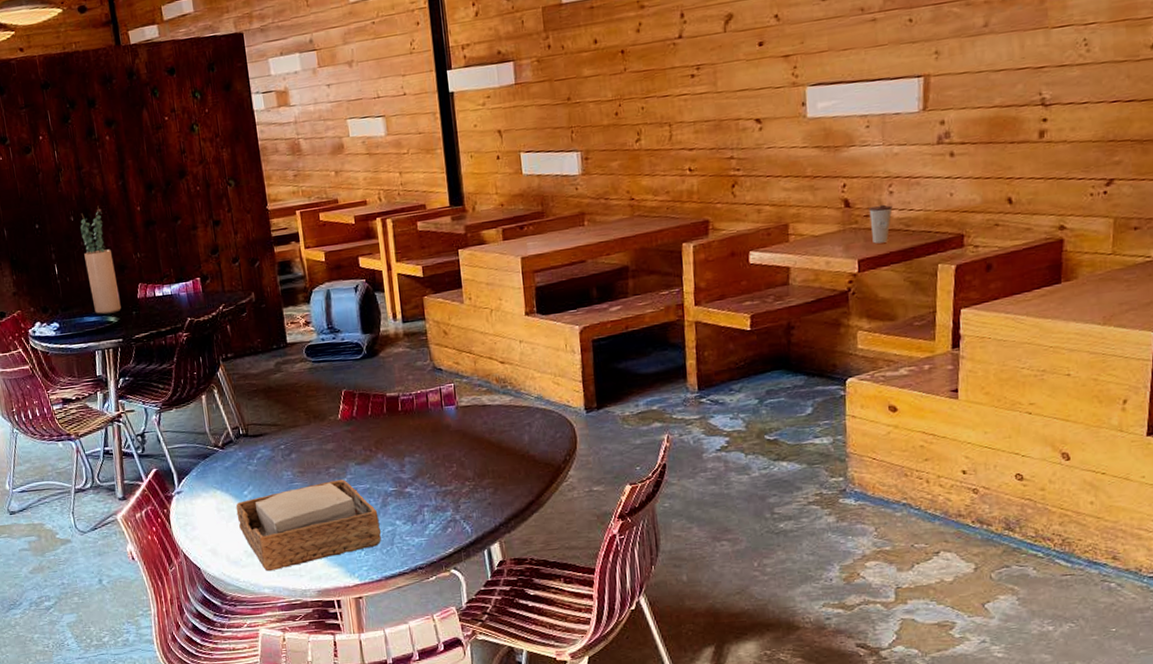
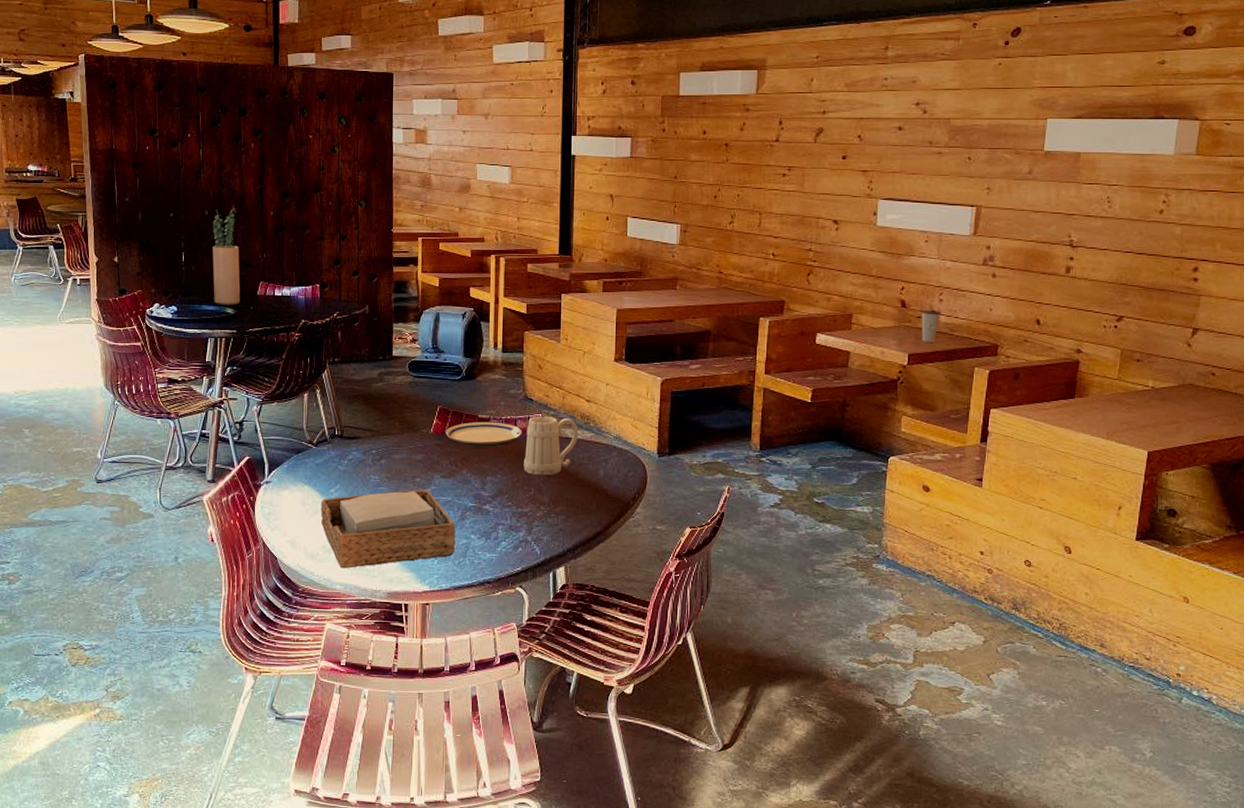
plate: none [354,398,435,429] -> present [445,421,522,448]
beer mug: none [439,384,496,450] -> present [524,415,578,476]

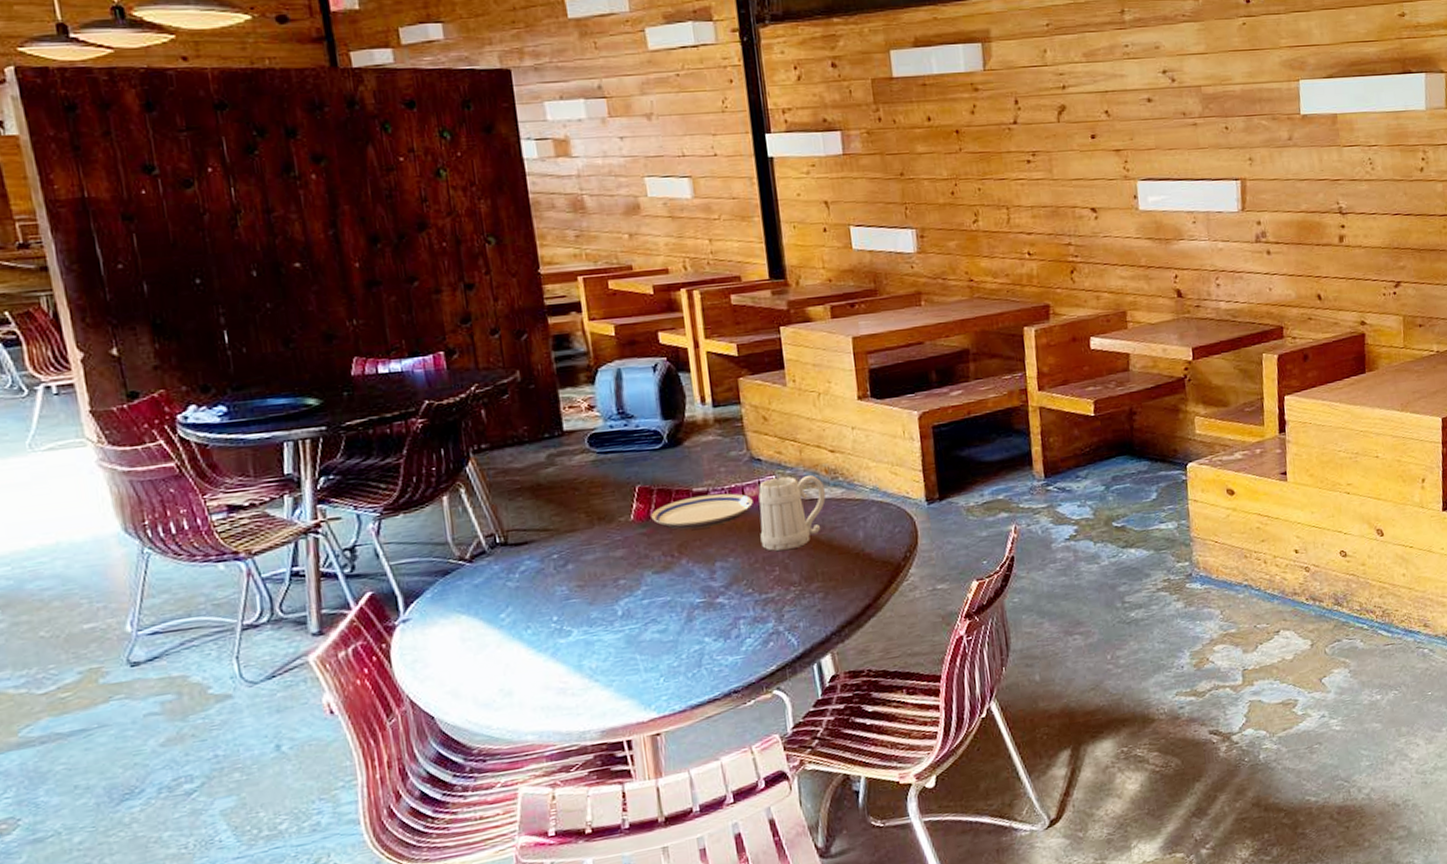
vase: present [212,205,240,305] -> none [266,259,326,396]
napkin holder: present [320,489,456,568] -> none [488,592,686,712]
cup: present [921,309,941,342] -> none [1199,296,1220,333]

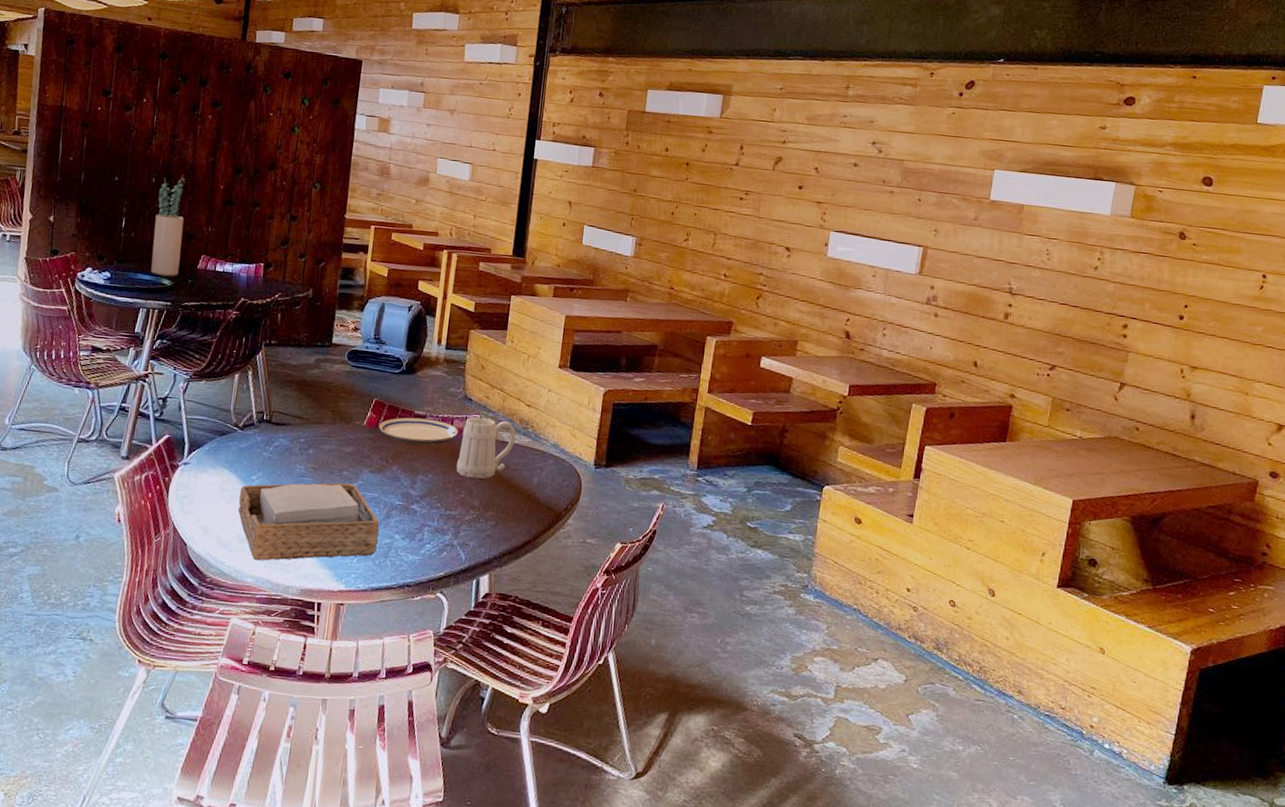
vase: none [266,259,326,396] -> present [150,174,185,277]
napkin holder: none [488,592,686,712] -> present [238,482,380,561]

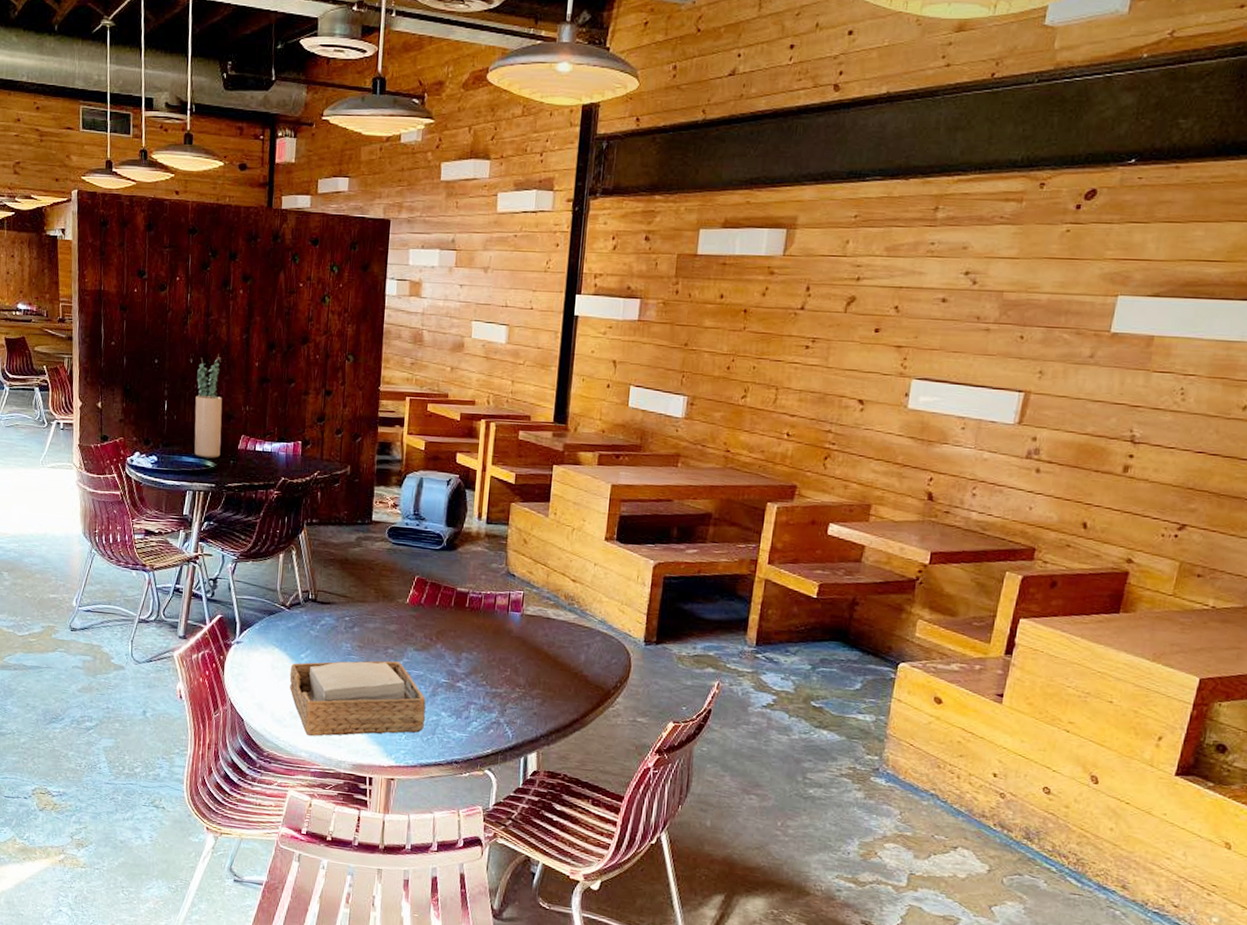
plate: present [379,417,458,446] -> none [421,594,502,623]
beer mug: present [456,416,516,480] -> none [501,593,561,657]

